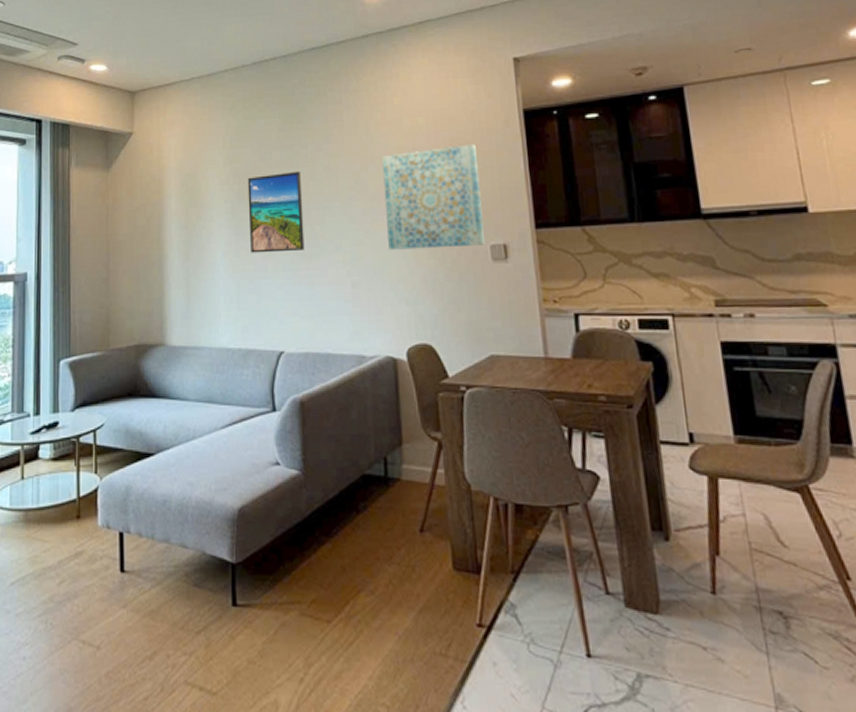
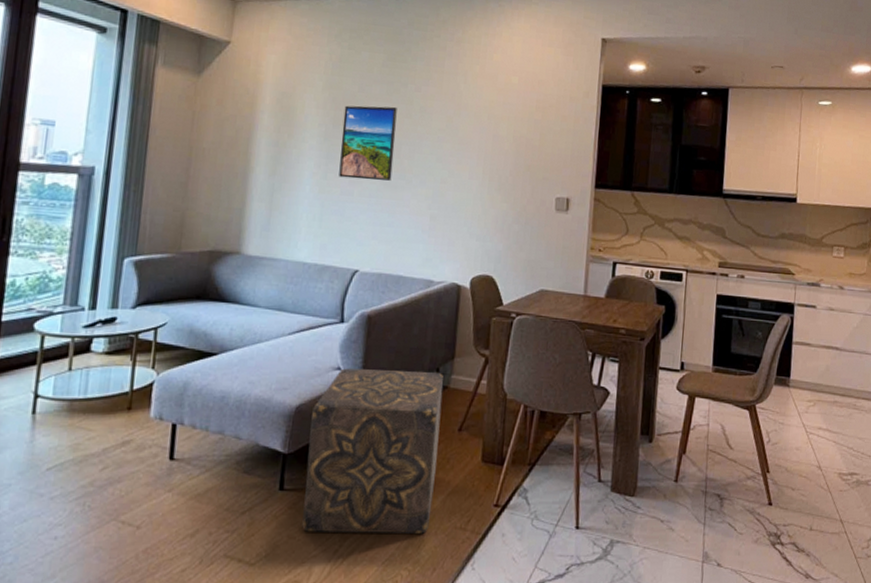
ottoman: none [256,463,403,660] -> present [302,368,443,534]
wall art: present [382,144,484,250] -> none [468,105,558,197]

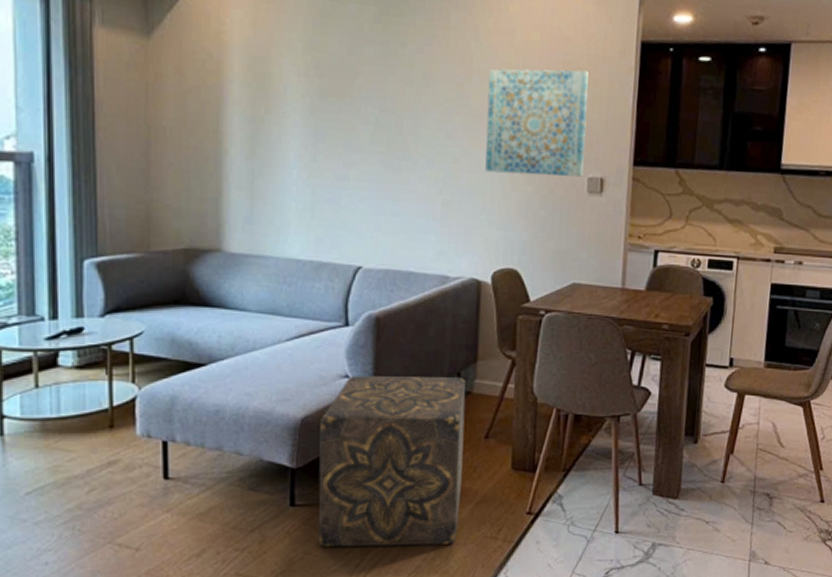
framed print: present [339,105,397,181] -> none [330,71,396,162]
wall art: none [468,105,558,197] -> present [485,69,589,177]

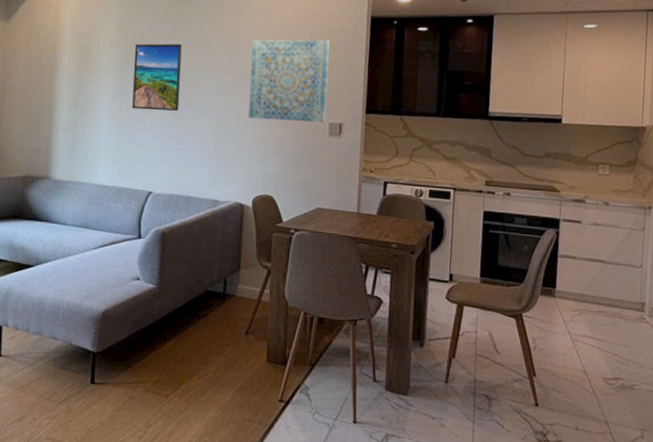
ottoman: present [318,376,466,547] -> none [111,278,231,424]
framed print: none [330,71,396,162] -> present [132,43,182,111]

